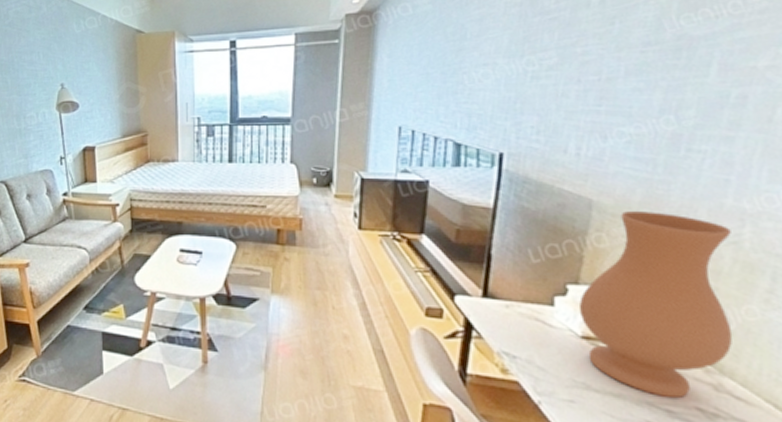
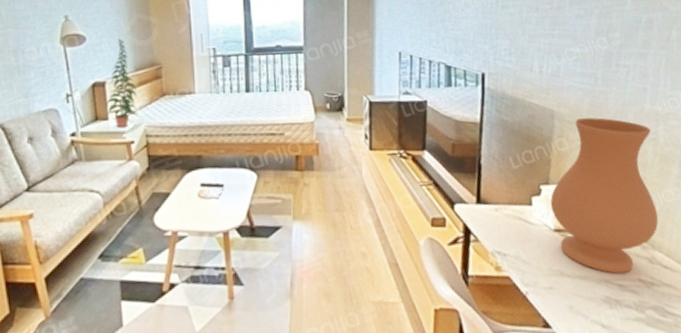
plant: none [95,106,124,191] -> present [106,38,139,128]

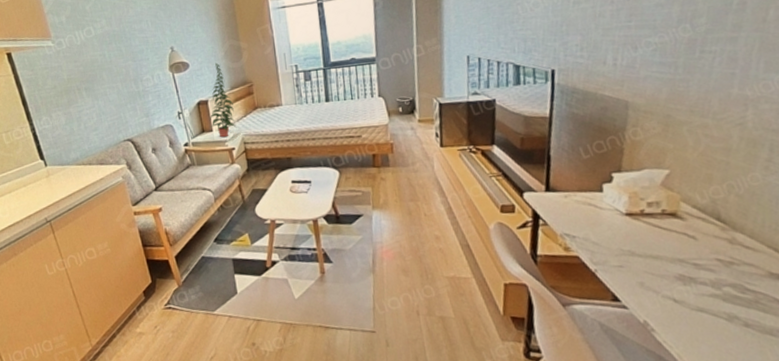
vase: present [550,117,659,274] -> none [622,105,742,254]

